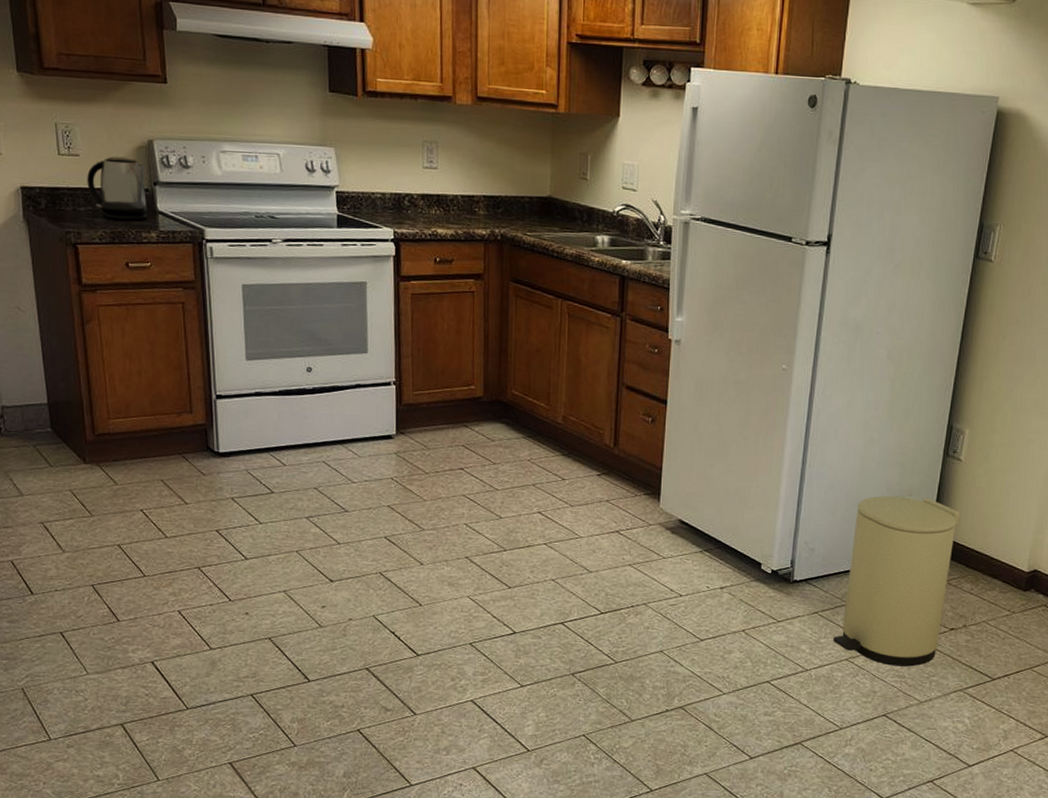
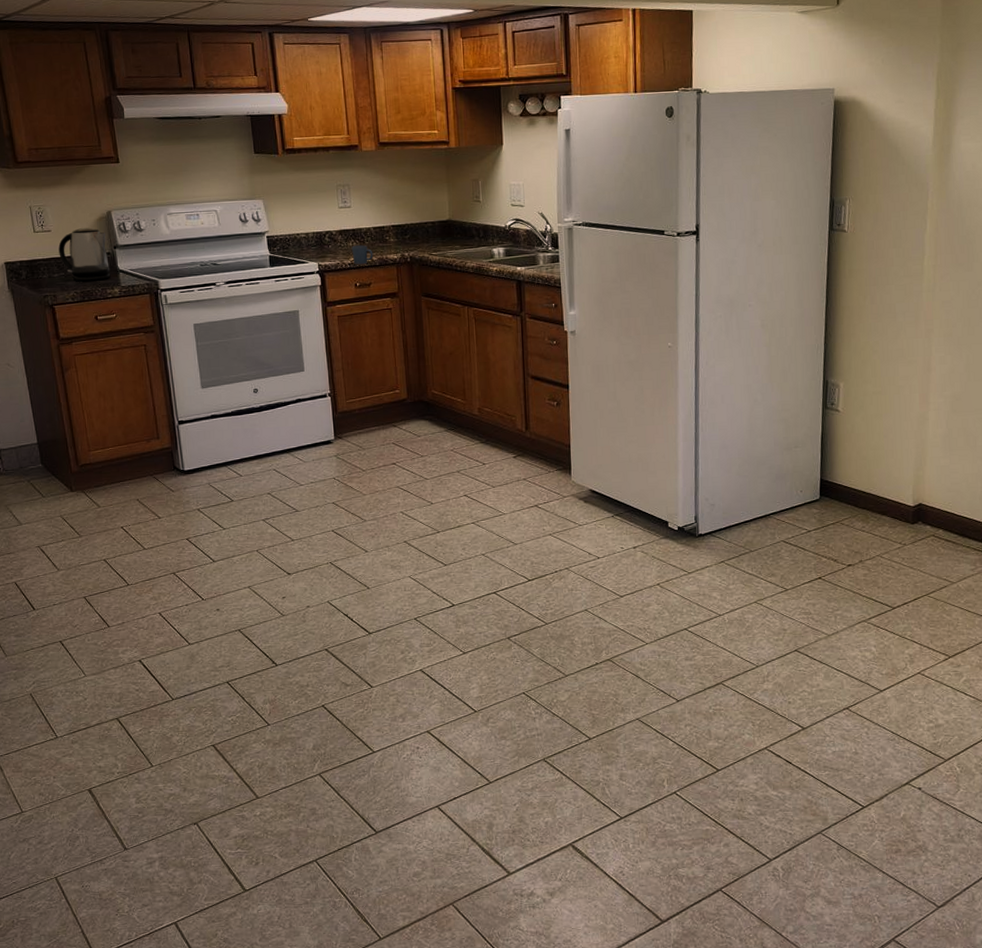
mug: none [434,213,459,238] -> present [352,244,373,265]
pedal bin: present [833,496,961,667] -> none [741,448,845,604]

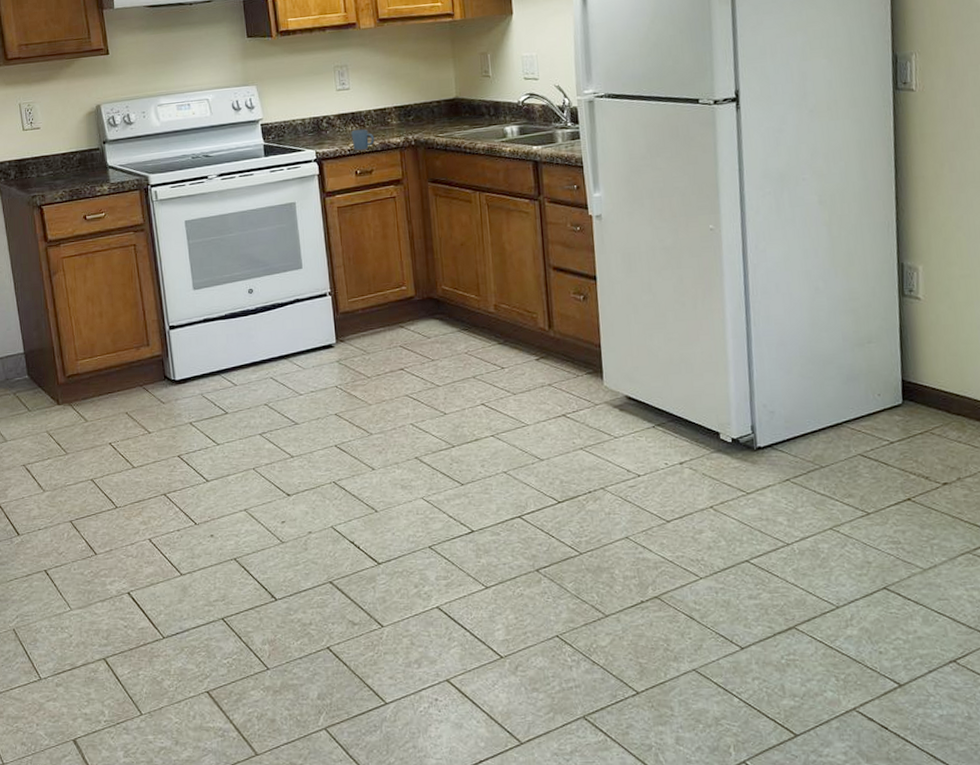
kettle: present [58,227,111,282] -> none [47,123,100,180]

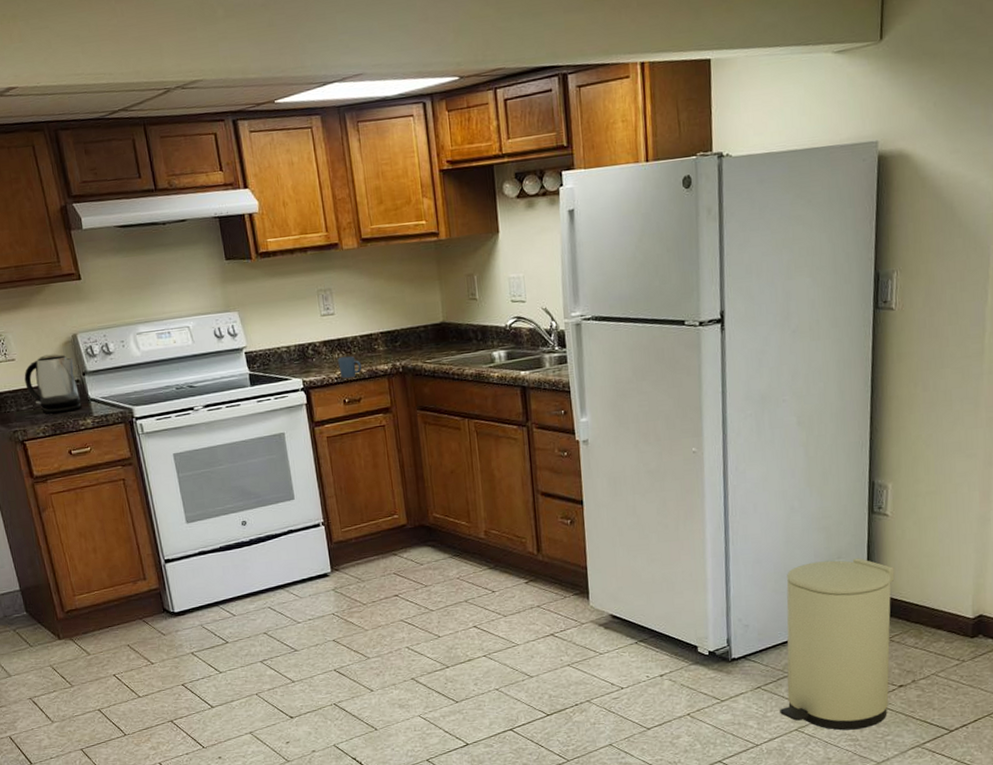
kettle: none [47,123,100,180] -> present [24,353,82,414]
pedal bin: none [812,343,932,531] -> present [780,558,895,730]

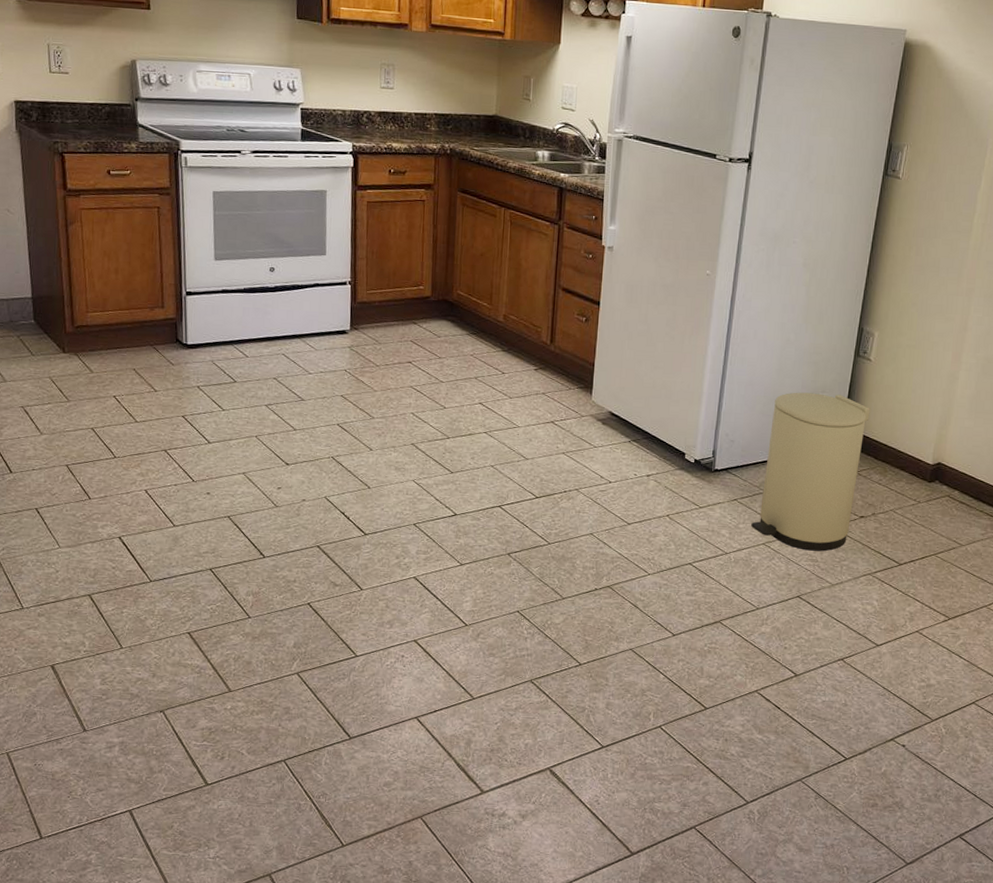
kettle: present [24,353,82,414] -> none [75,74,129,133]
mug: present [338,355,362,379] -> none [389,129,412,151]

